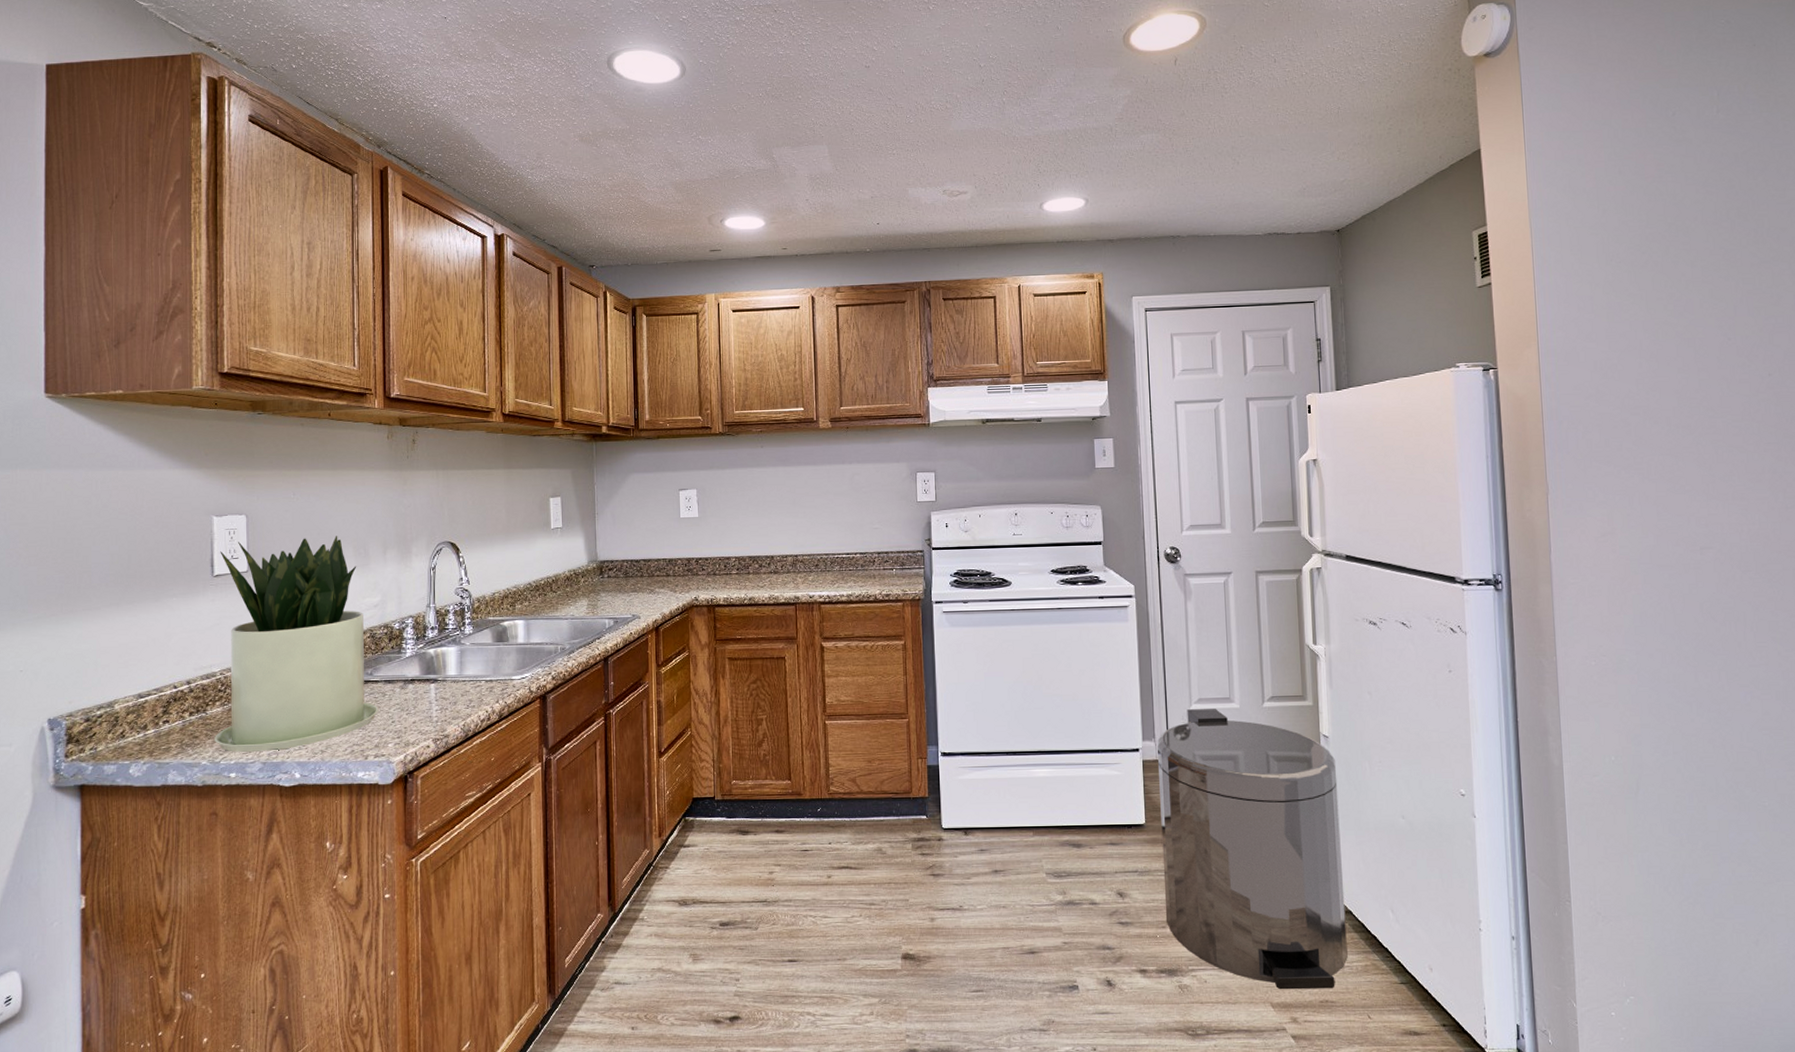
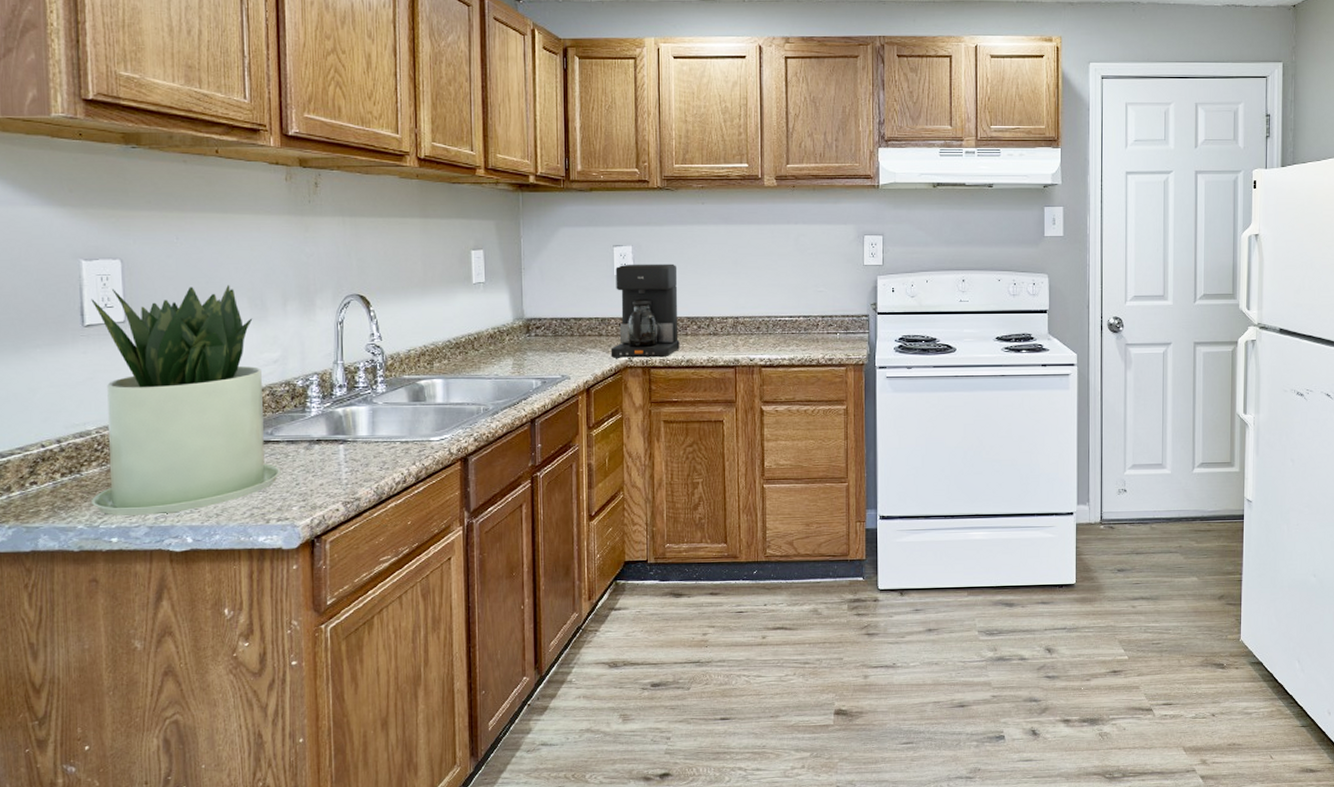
coffee maker: none [677,505,743,597] -> present [610,263,680,358]
trash can: present [1156,709,1348,990] -> none [1090,474,1258,735]

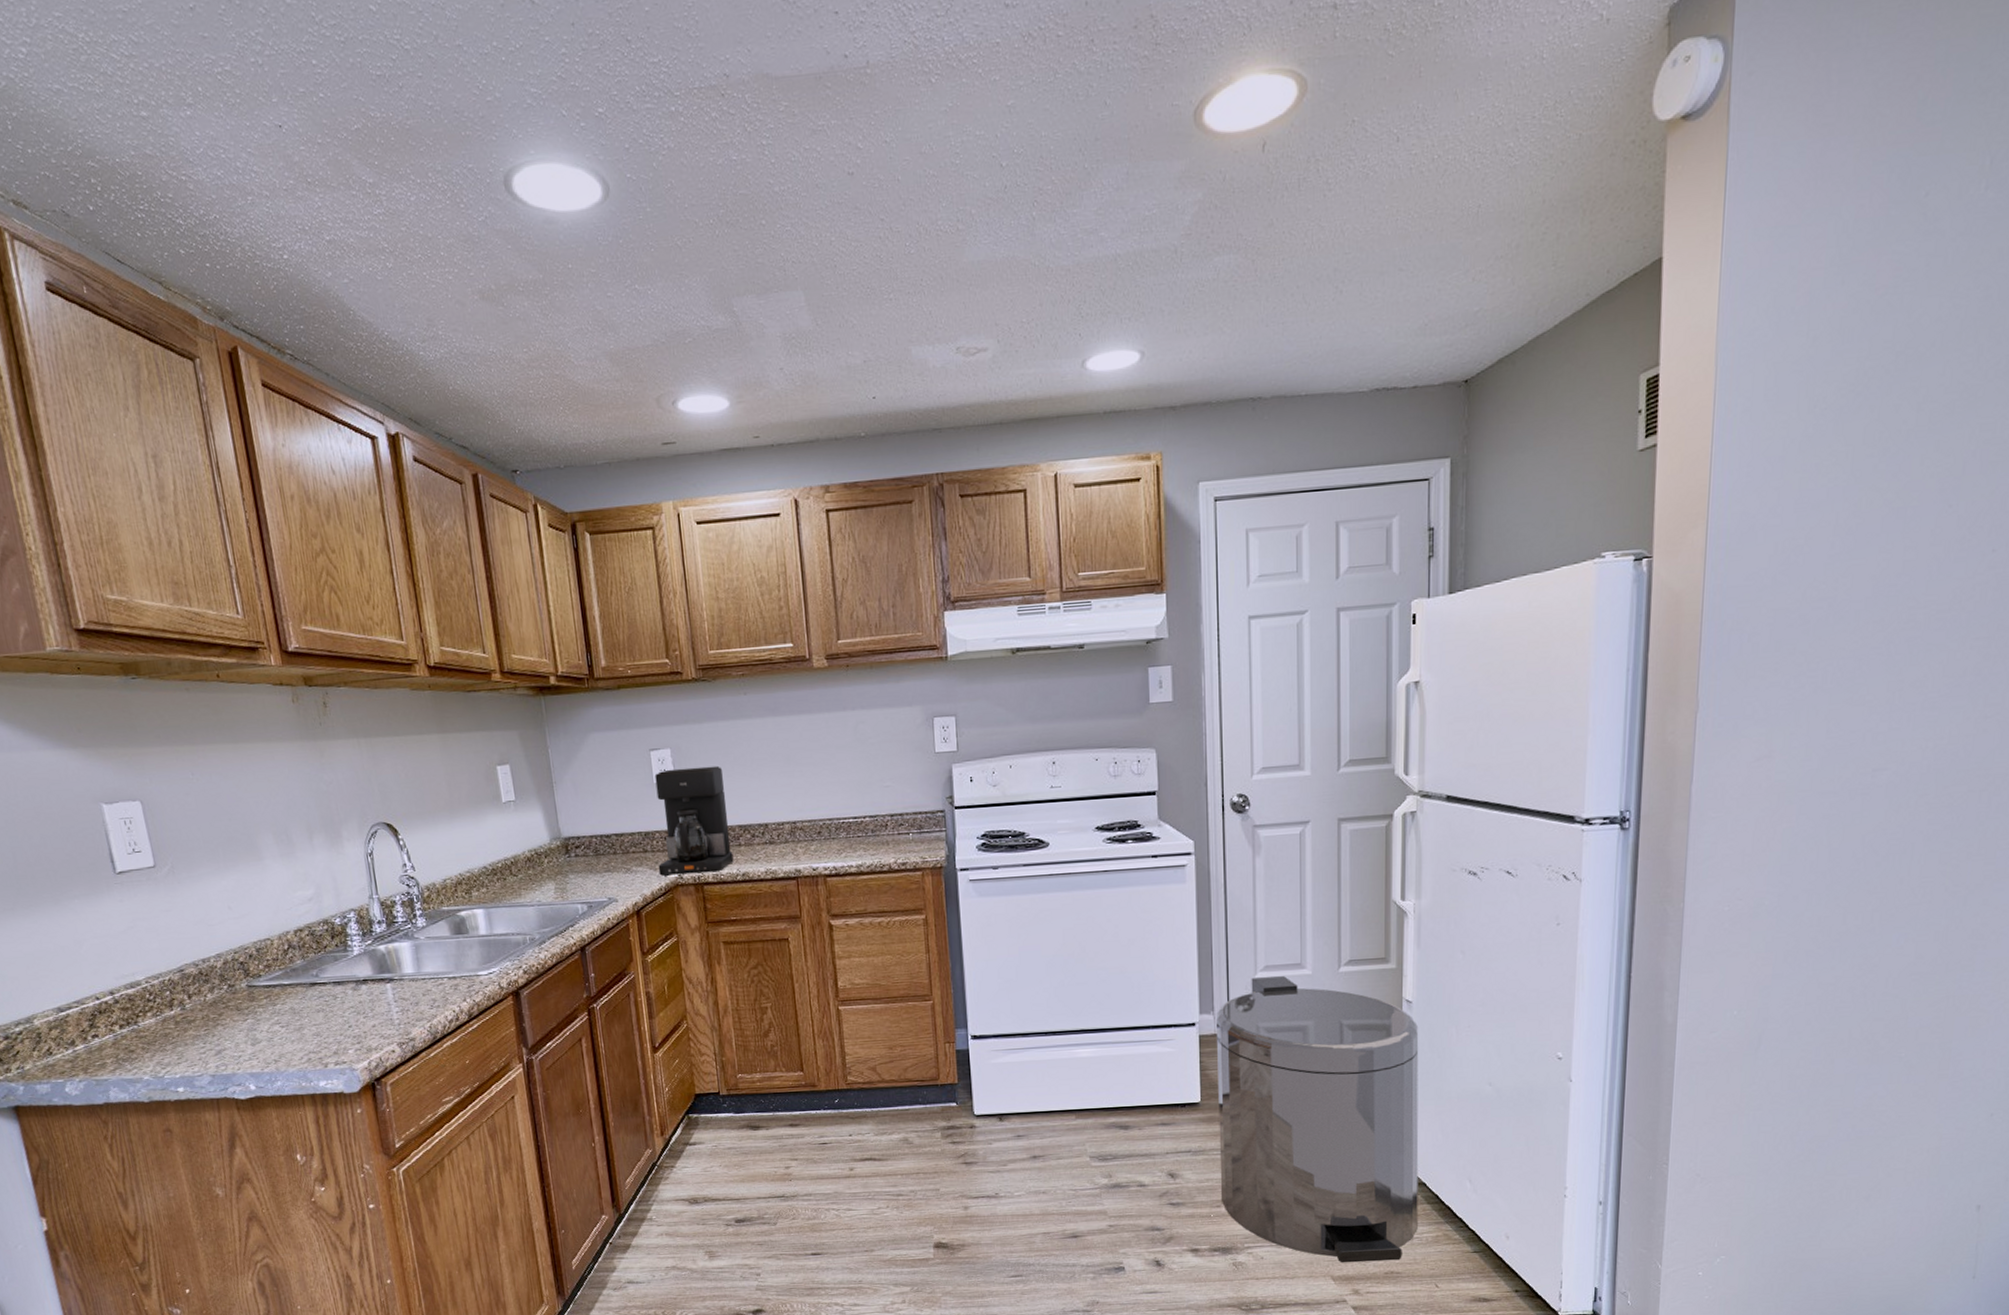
planter: present [90,285,281,516] -> none [118,821,332,1066]
trash can: none [1090,474,1258,735] -> present [1215,976,1419,1263]

